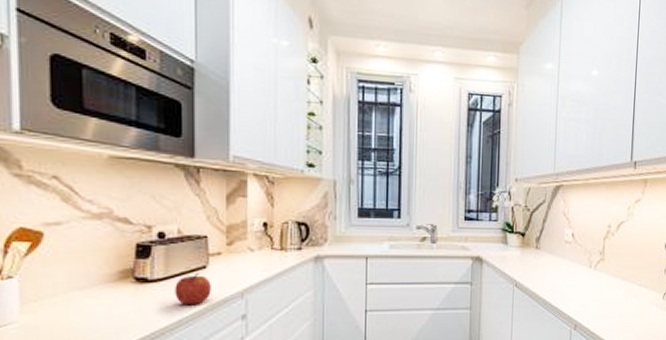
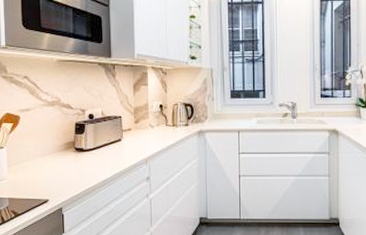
apple: present [175,273,211,306] -> none [101,145,125,169]

